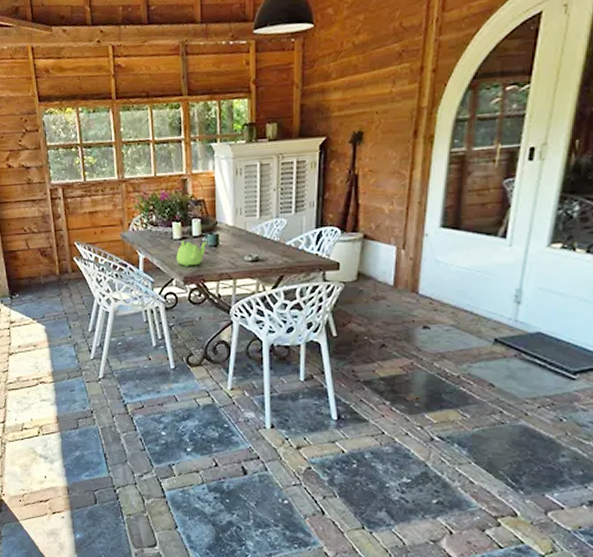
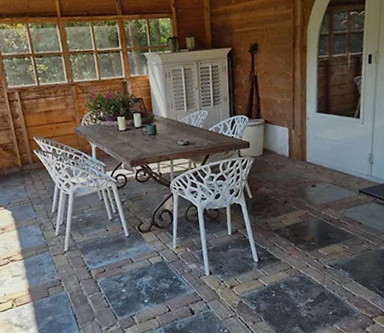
teapot: present [176,240,208,266] -> none [122,130,148,152]

